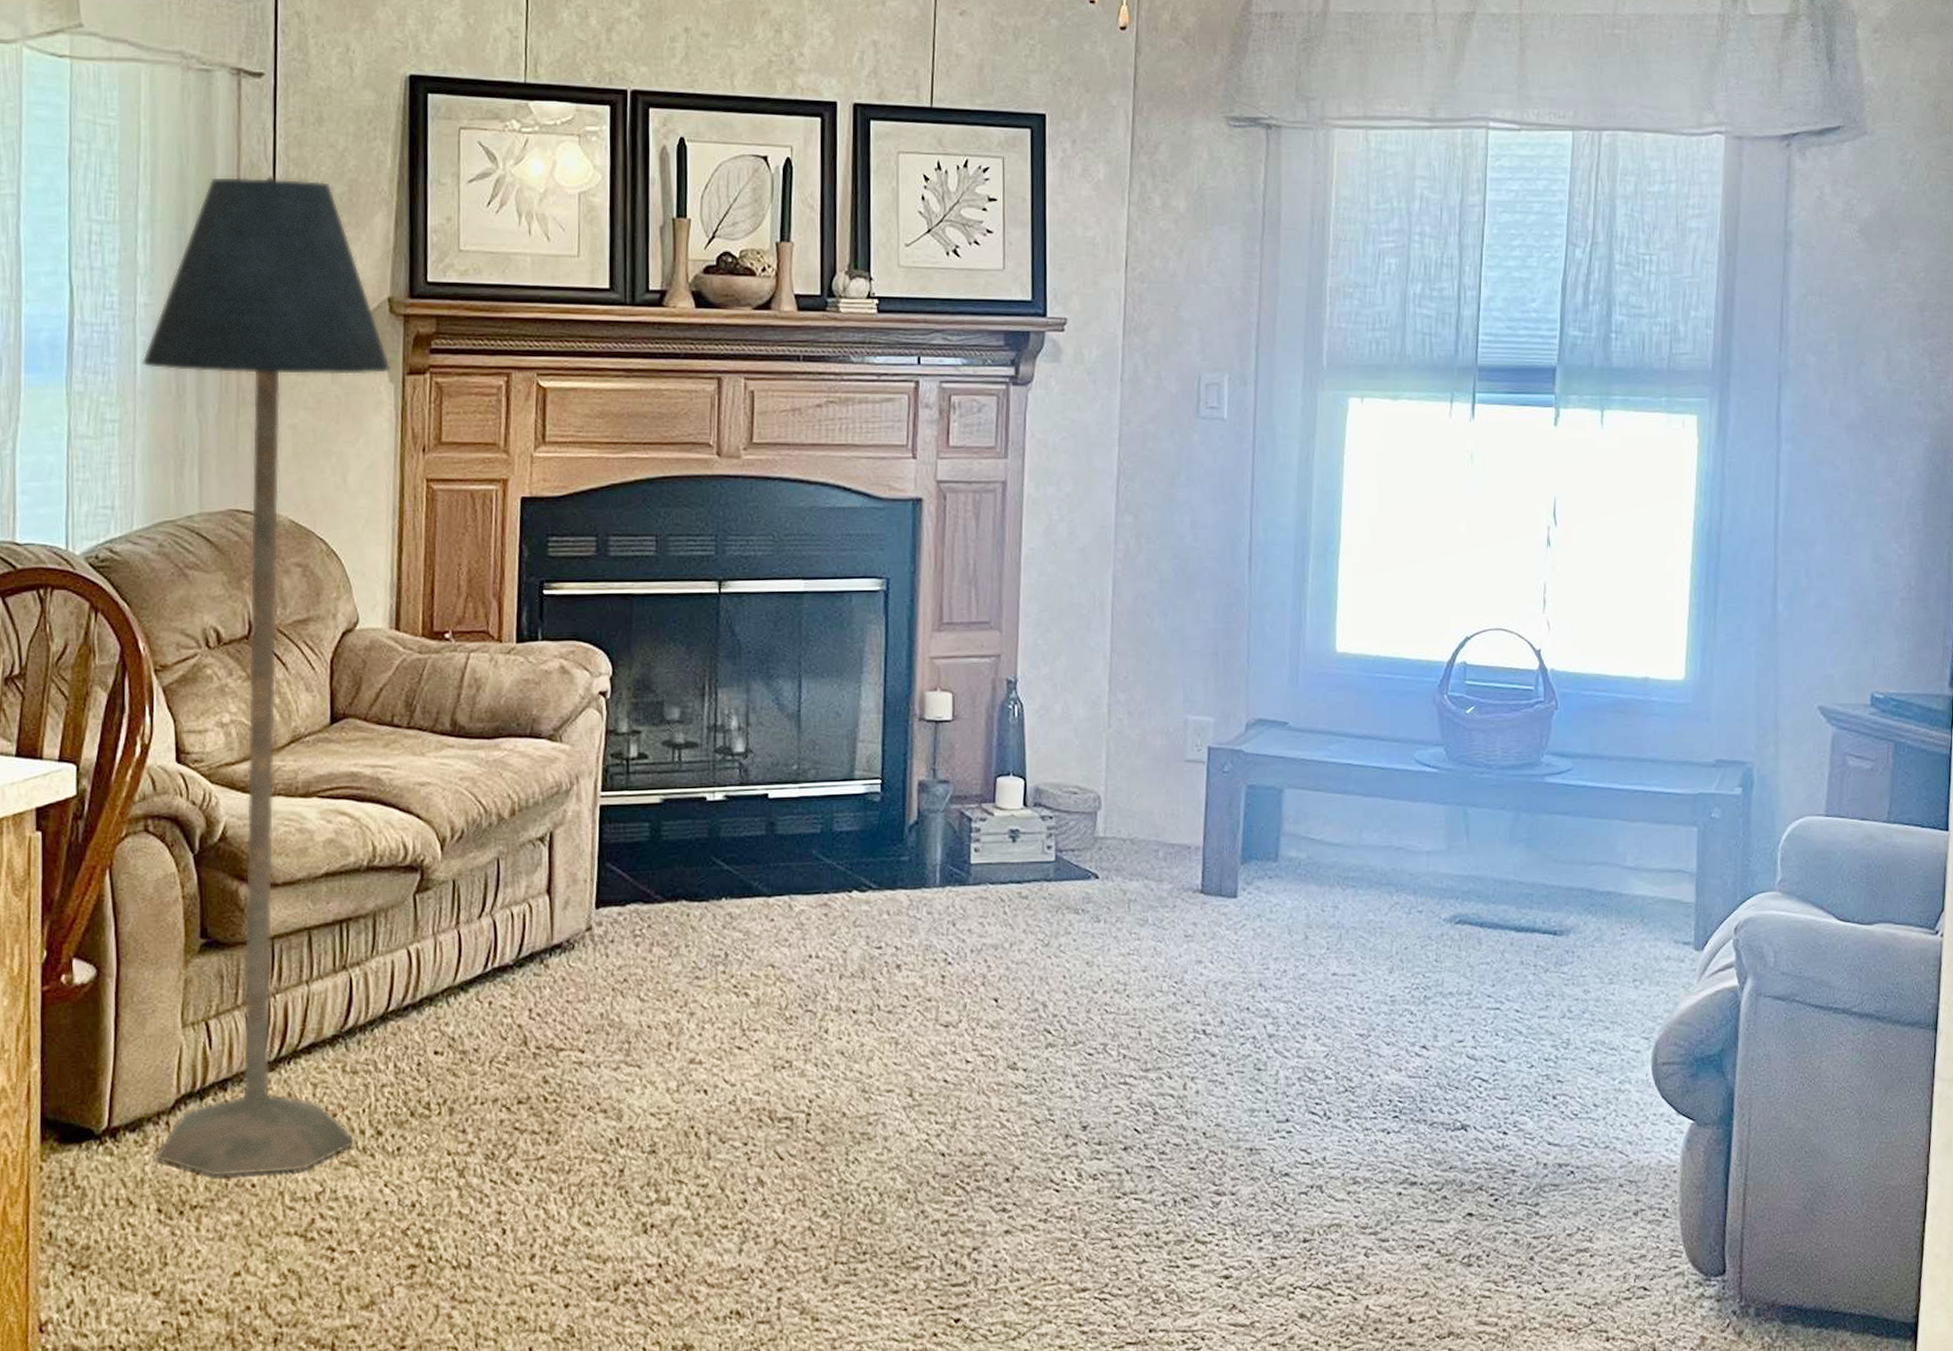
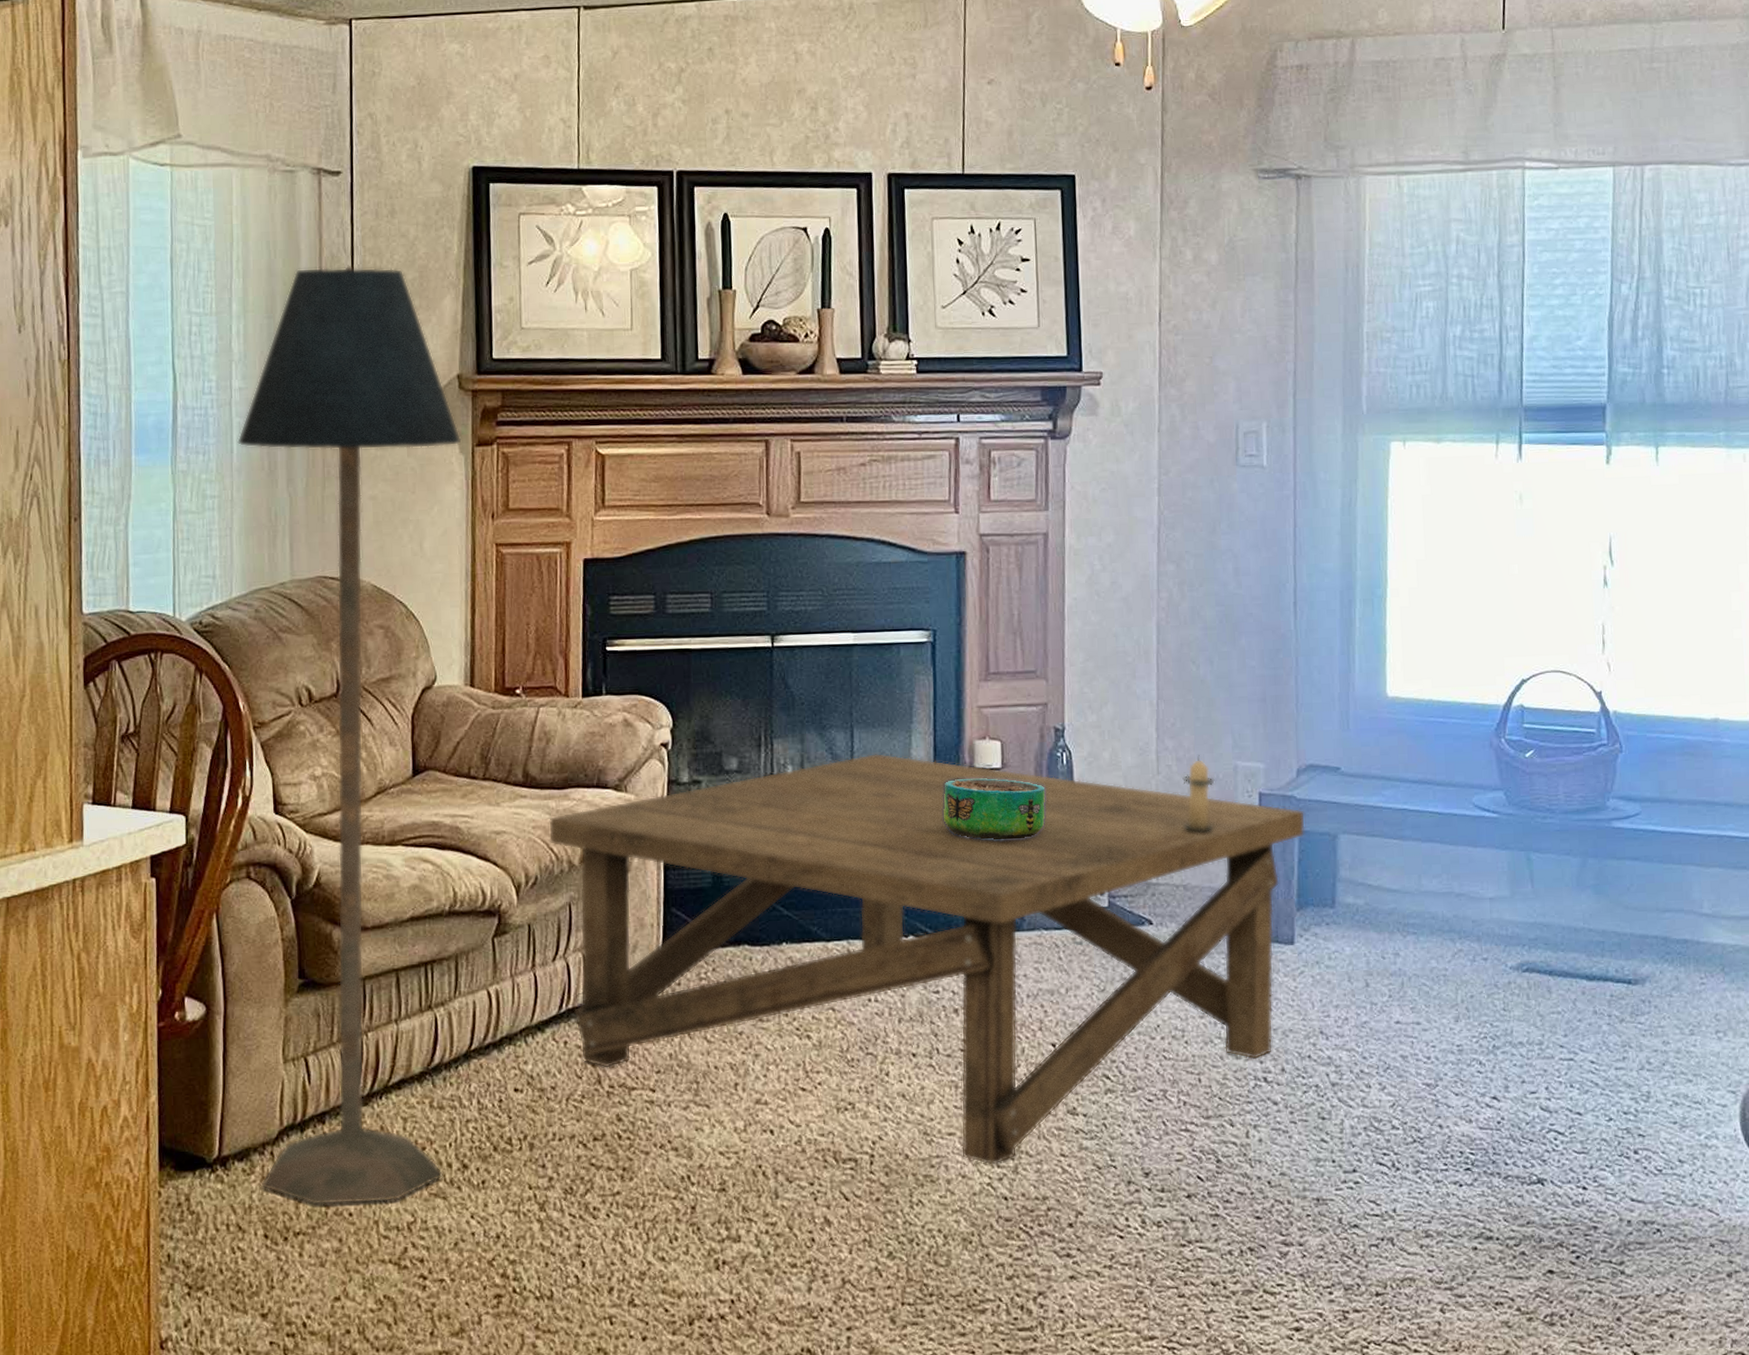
coffee table: none [476,703,1253,1122] -> present [548,753,1306,1166]
decorative bowl: none [892,730,996,793] -> present [943,778,1046,840]
candle: none [1131,709,1165,787] -> present [1182,755,1215,833]

